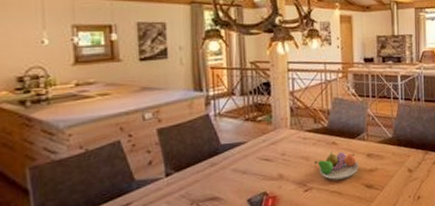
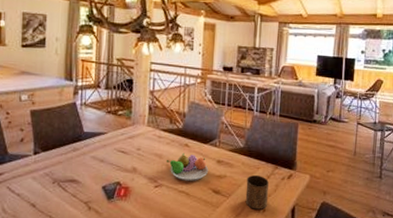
cup: none [398,163,421,198] -> present [245,174,269,210]

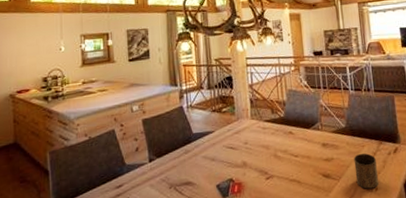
fruit bowl: present [167,152,209,181] -> none [274,140,316,169]

